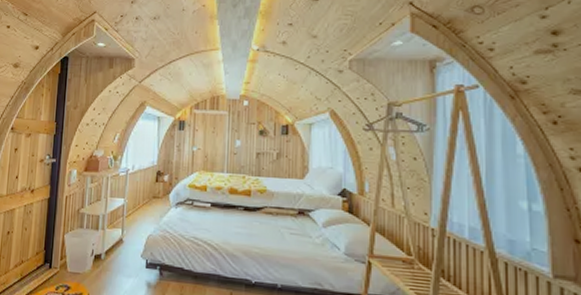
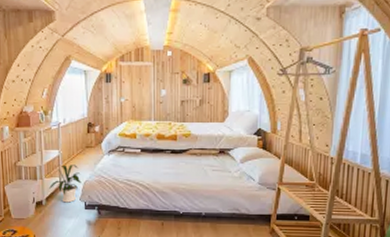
house plant: none [109,215,145,259] -> present [48,165,82,203]

